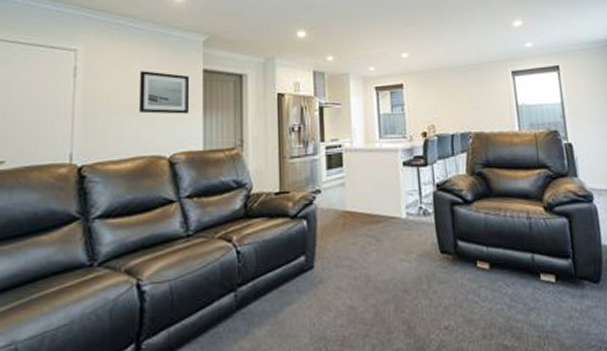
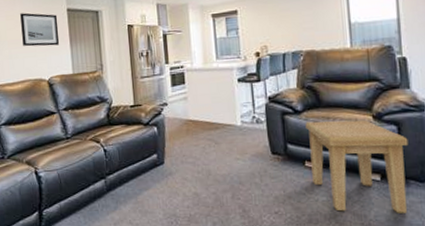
side table: none [476,211,583,322] -> present [305,119,408,213]

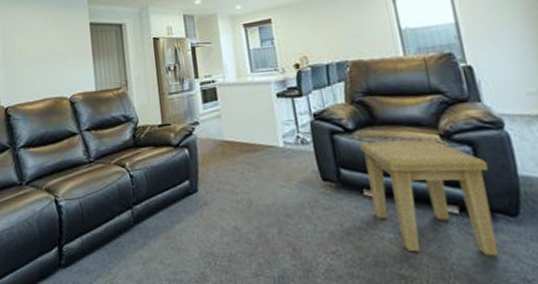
wall art: present [20,12,60,47] -> none [42,28,82,63]

